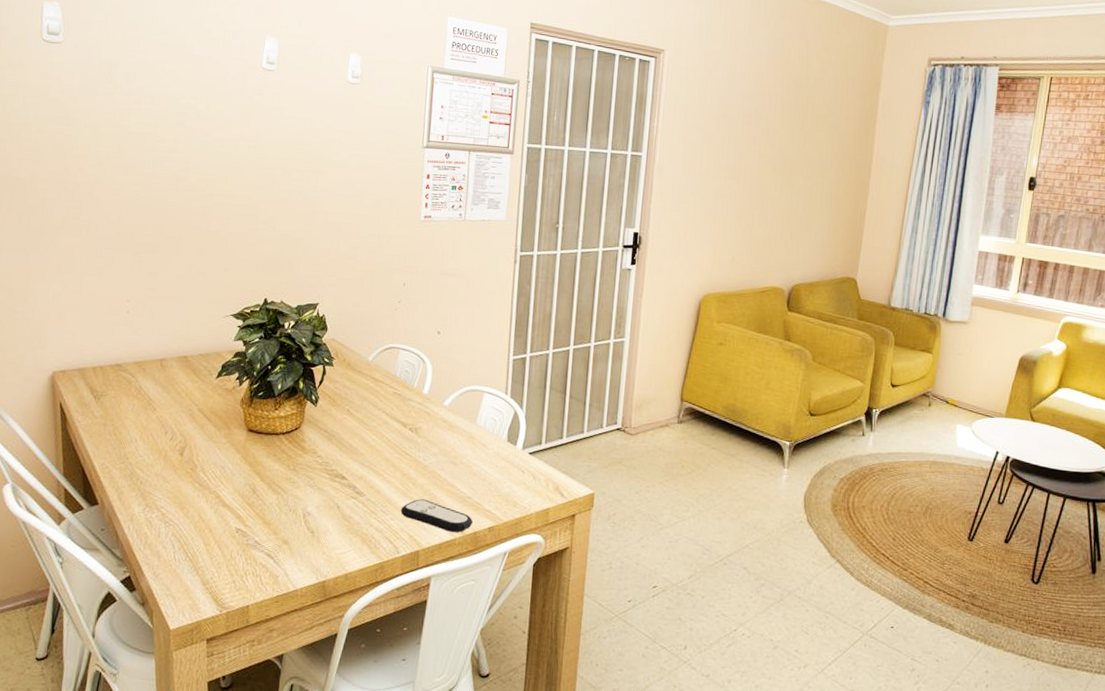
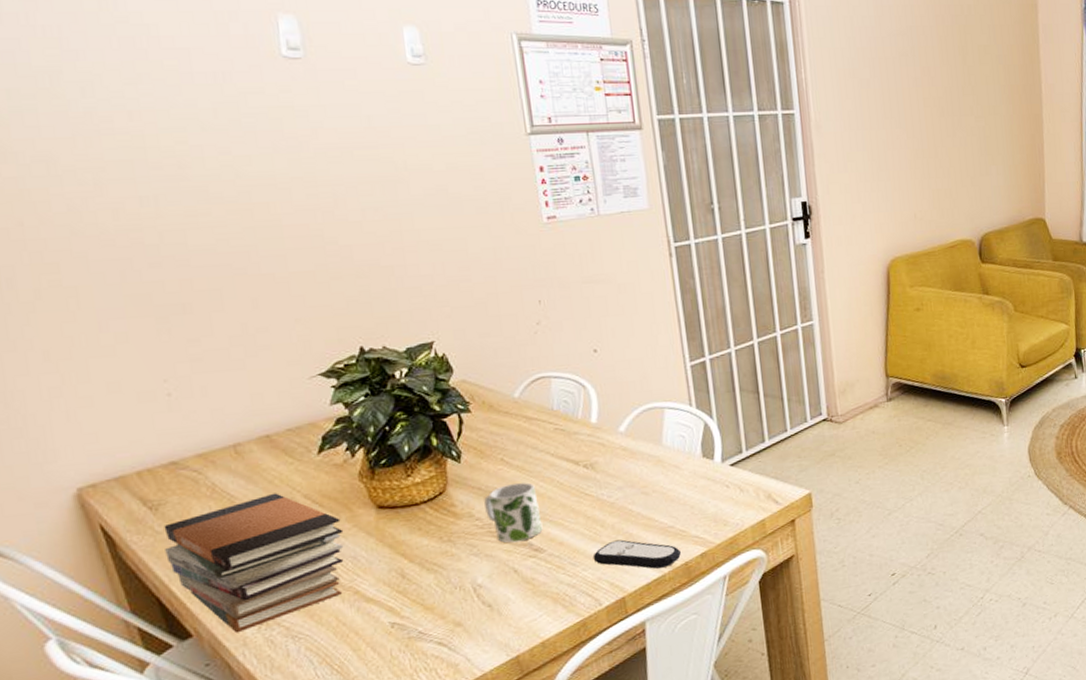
book stack: none [96,403,220,510] -> present [163,493,344,633]
mug: none [326,432,368,483] -> present [484,482,543,543]

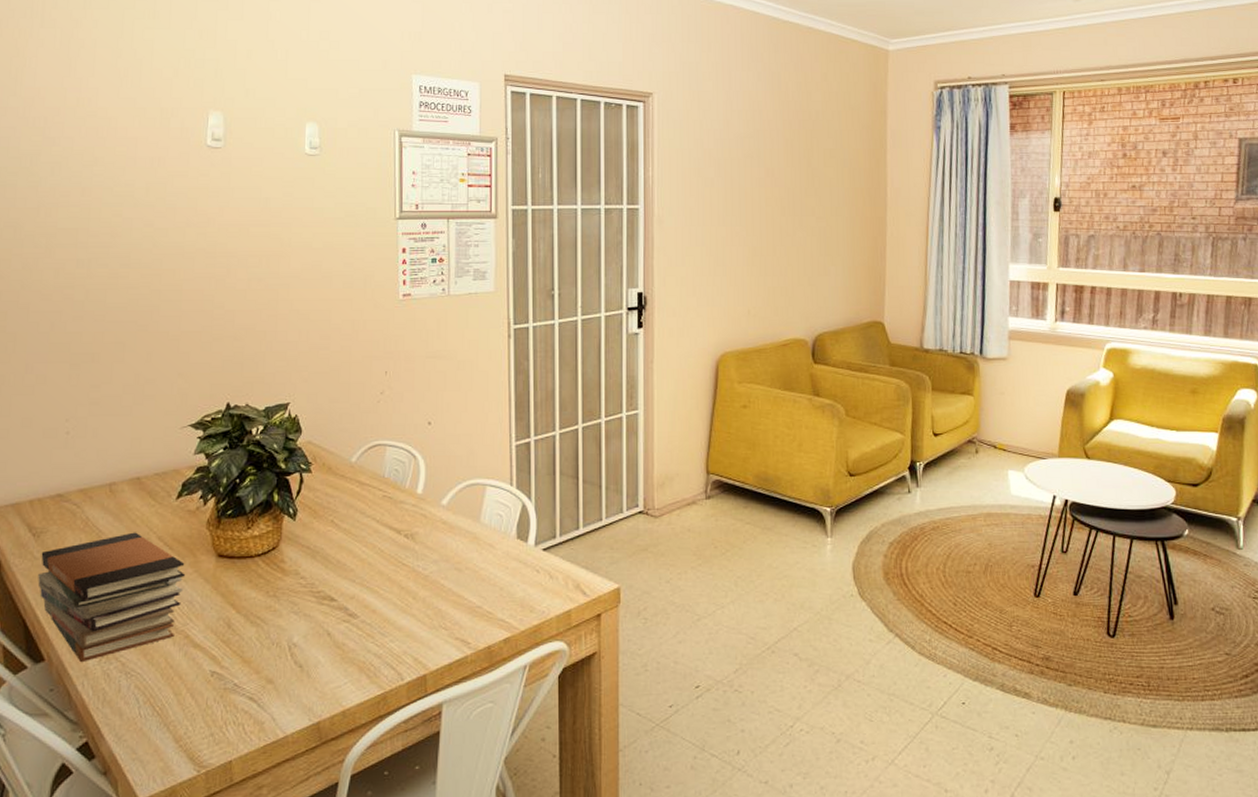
mug: present [484,482,543,543] -> none [310,546,360,605]
remote control: present [592,539,681,569] -> none [401,614,485,649]

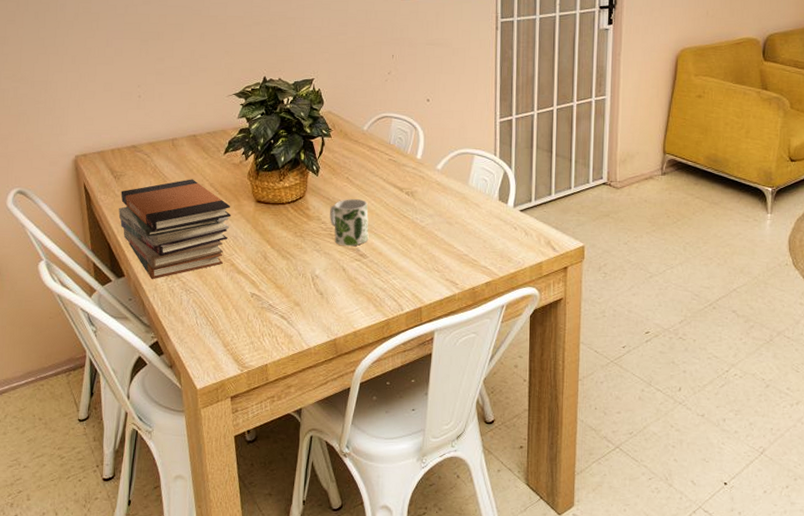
mug: none [310,546,360,605] -> present [330,199,369,246]

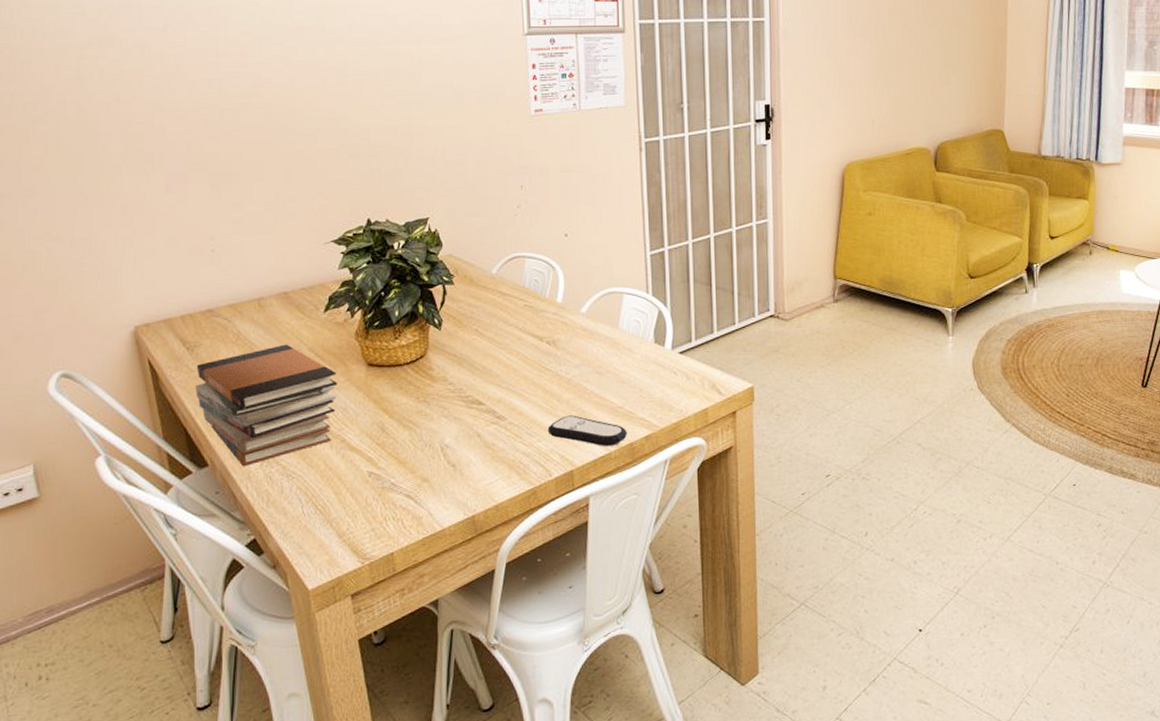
mug: present [330,199,369,246] -> none [458,353,506,409]
remote control: none [402,258,470,288] -> present [547,415,627,446]

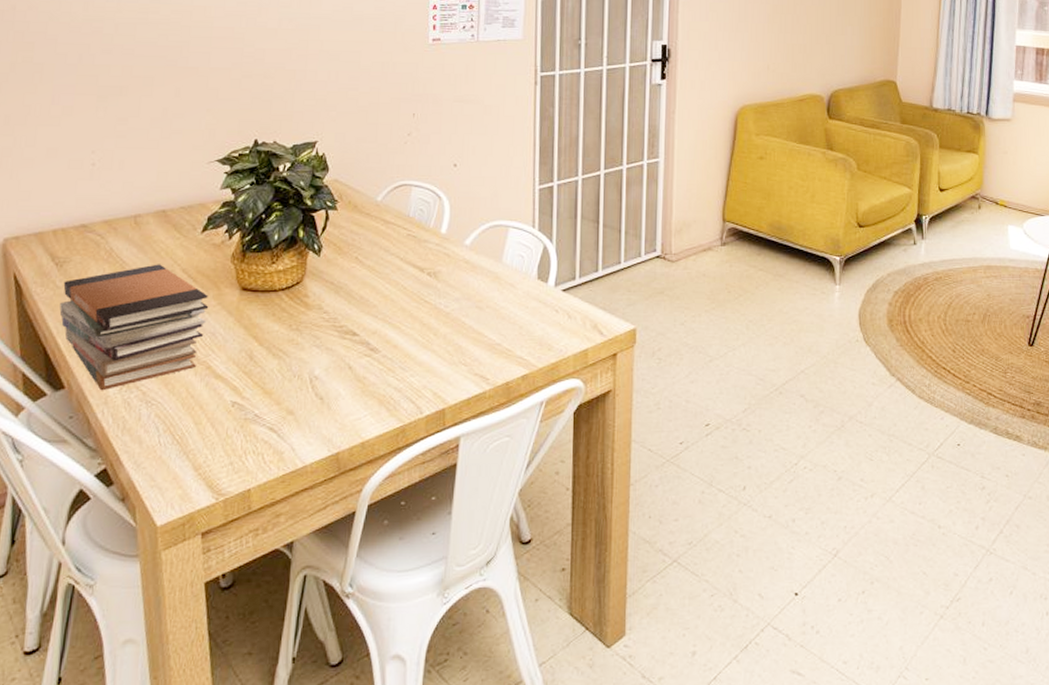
remote control: present [547,415,627,446] -> none [422,350,504,384]

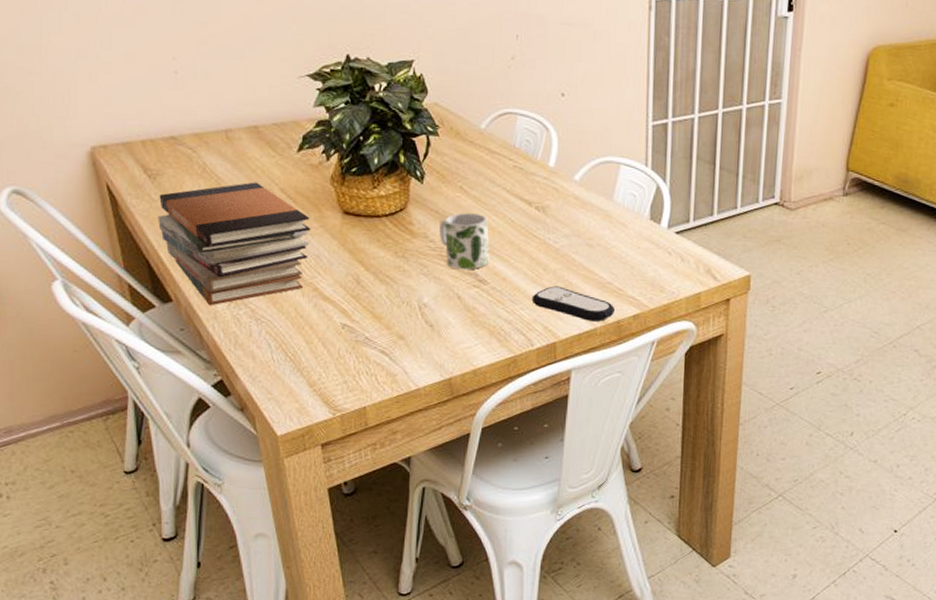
mug: none [333,283,382,340] -> present [439,213,490,270]
remote control: none [422,350,504,384] -> present [531,286,615,322]

